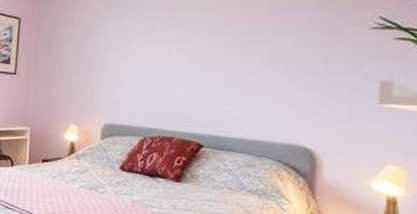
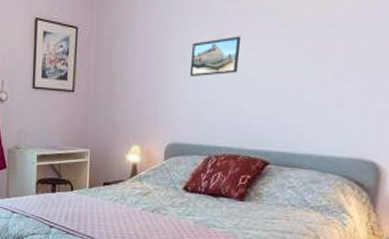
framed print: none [123,29,171,63] -> present [189,36,242,76]

